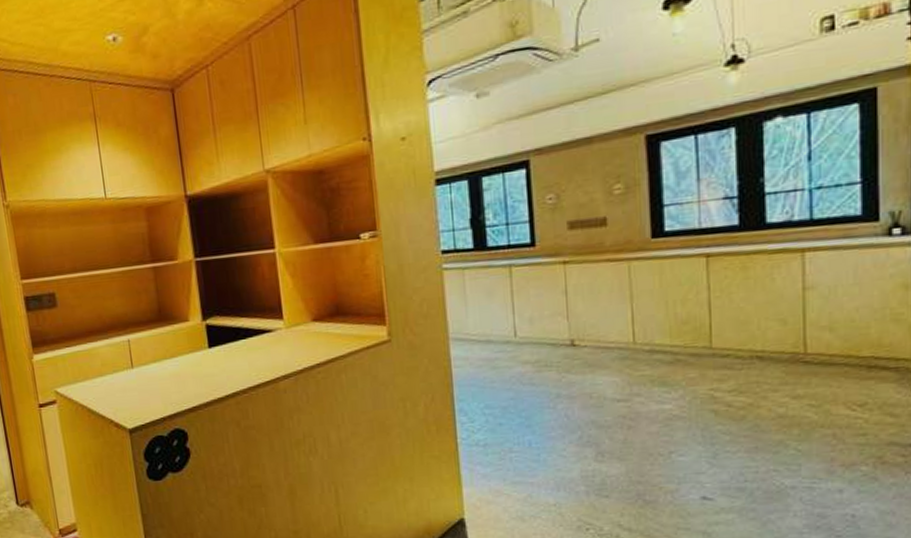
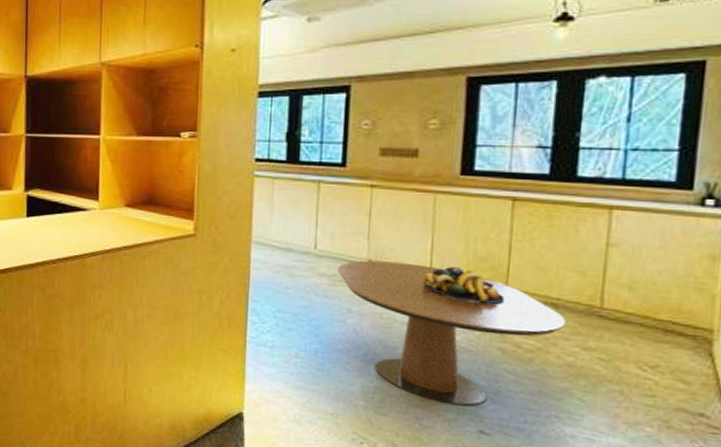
dining table: none [540,336,773,476] -> present [337,260,566,406]
fruit bowl: none [627,333,711,368] -> present [422,266,505,304]

